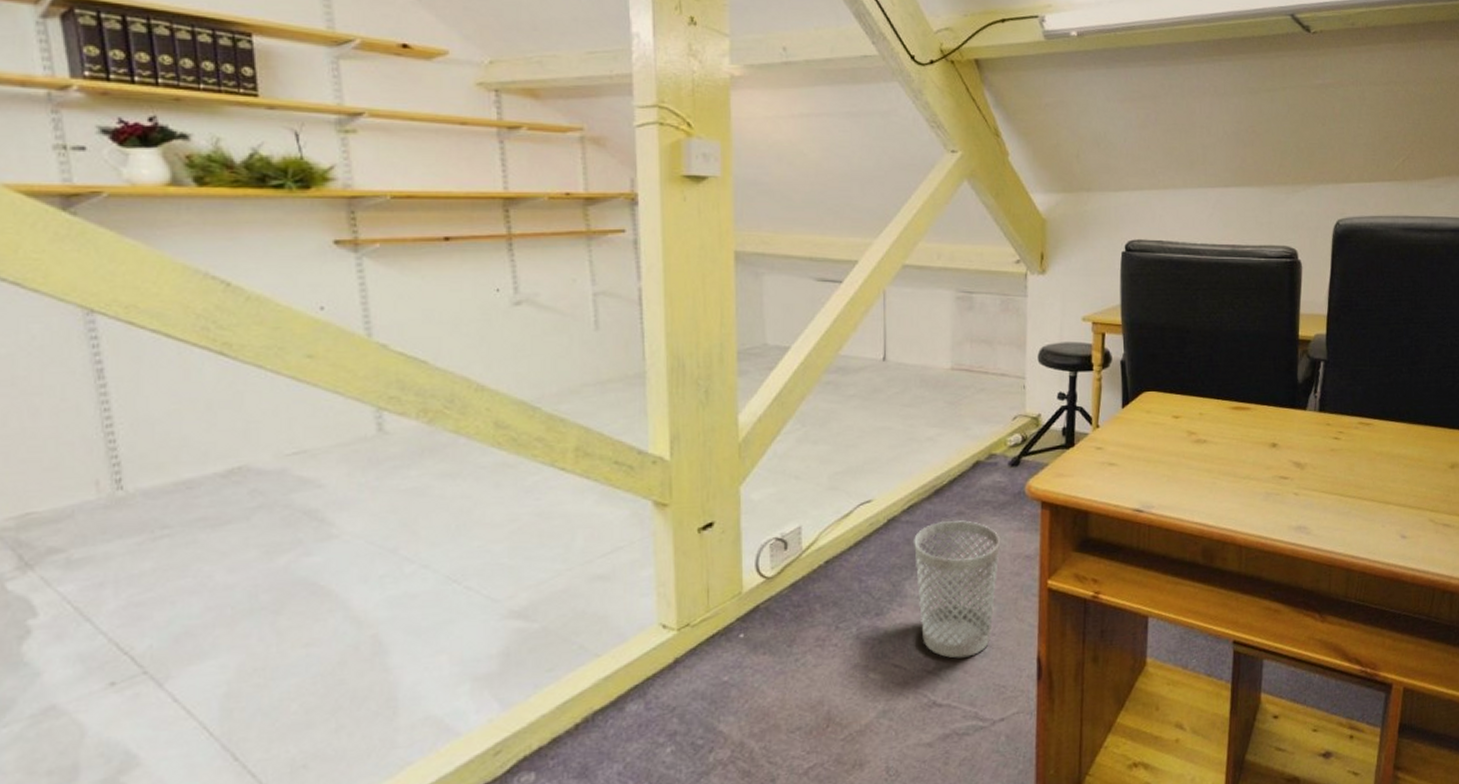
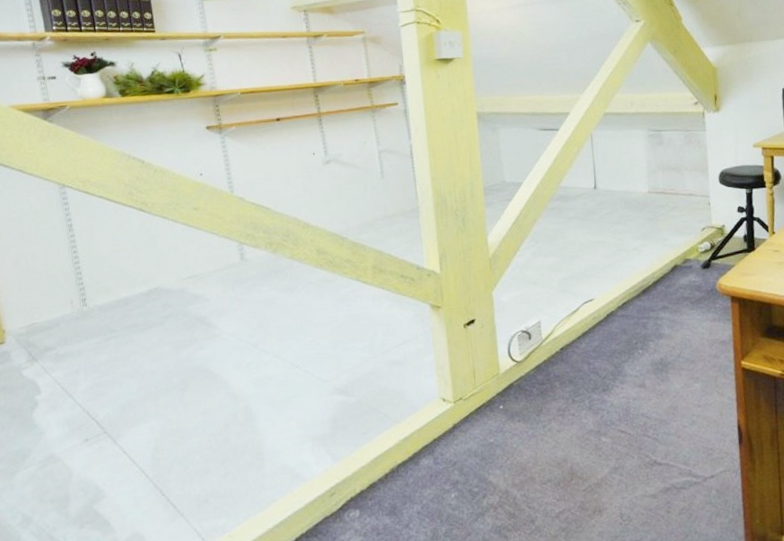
wastebasket: present [914,520,1000,659] -> none [629,313,699,426]

